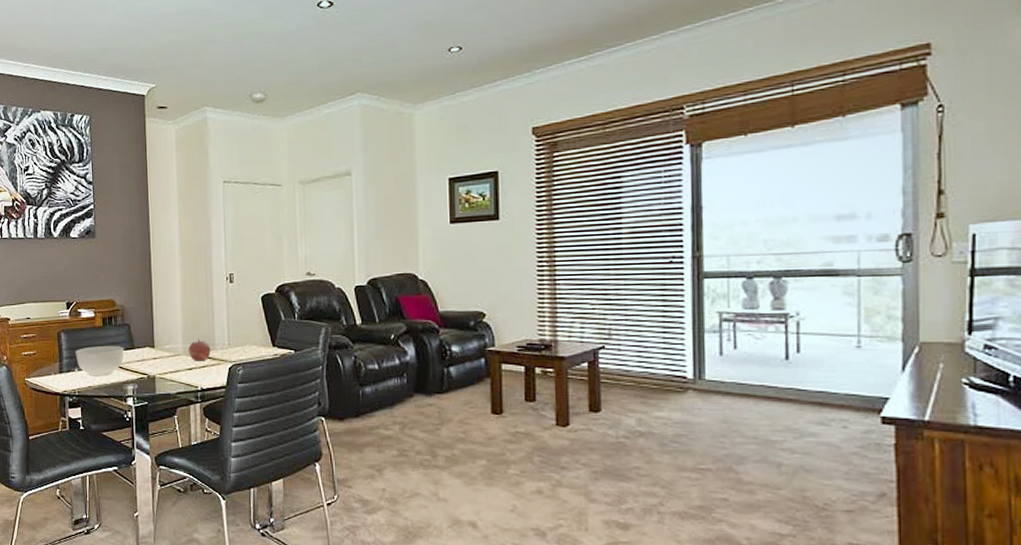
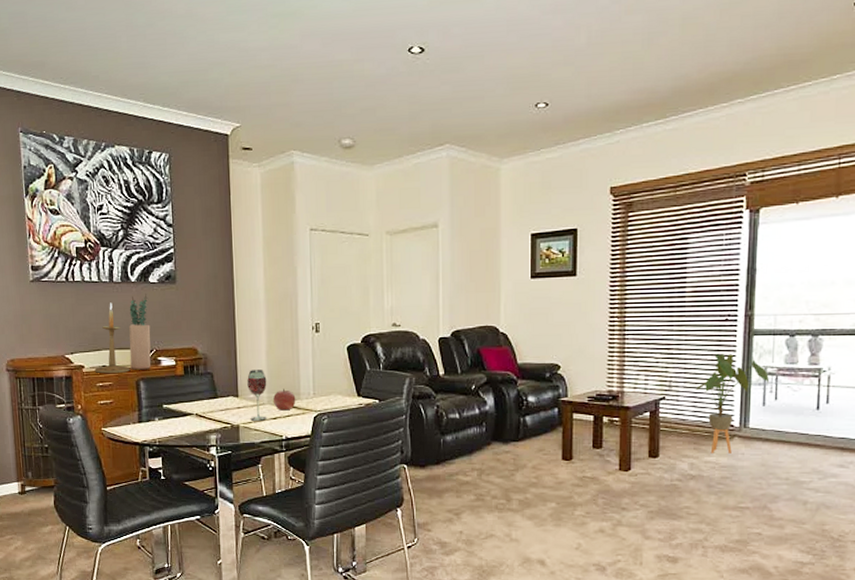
candlestick: none [19,257,52,326] -> present [94,302,131,374]
vase: none [51,249,72,322] -> present [129,294,151,370]
bowl: present [75,346,124,376] -> none [155,395,207,426]
wineglass: none [163,320,183,371] -> present [247,370,267,421]
house plant: none [640,299,725,408] -> present [696,354,769,453]

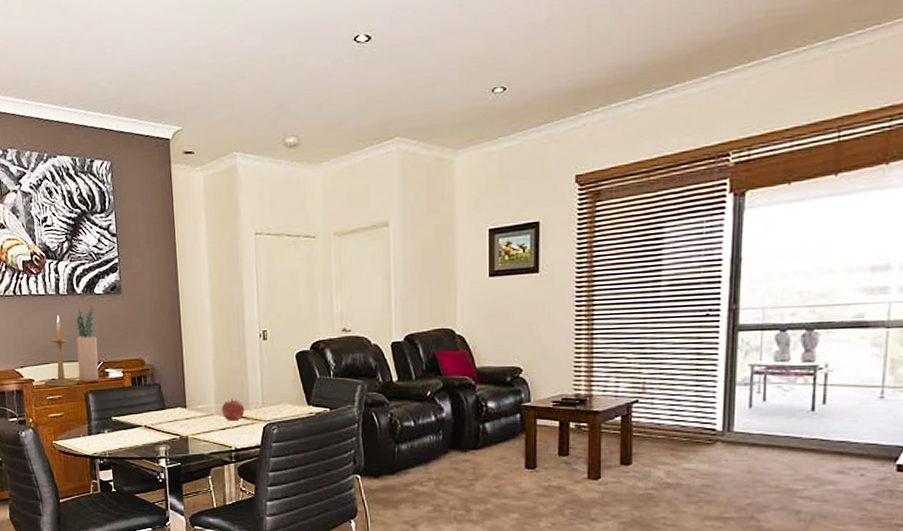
wineglass: present [247,370,267,421] -> none [195,379,216,432]
house plant: present [696,354,769,453] -> none [673,352,756,460]

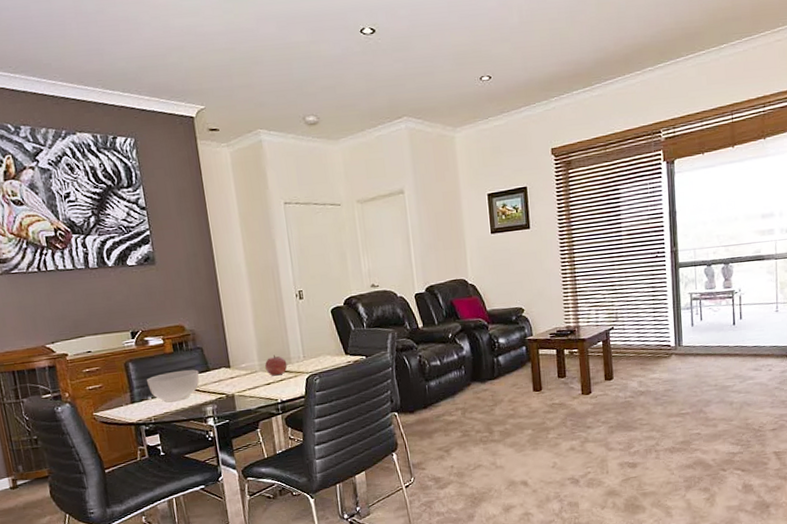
candlestick: present [44,315,79,387] -> none [79,288,117,360]
vase: present [76,305,99,383] -> none [109,277,139,353]
bowl: none [104,407,155,438] -> present [146,369,200,403]

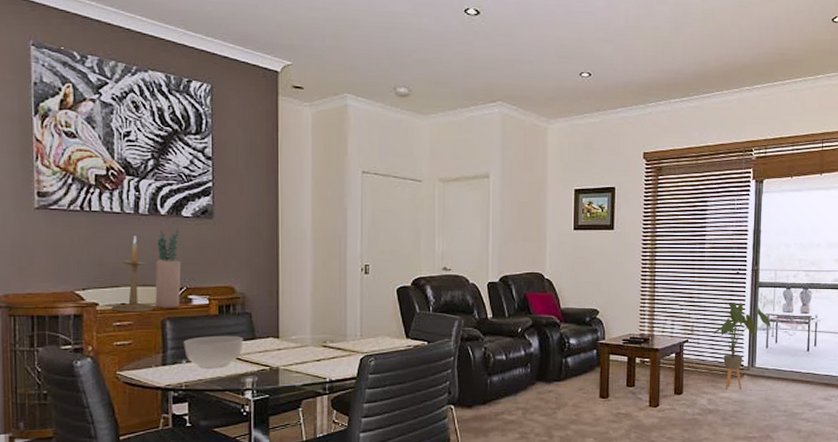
candlestick: none [79,288,117,360] -> present [111,235,155,313]
vase: none [109,277,139,353] -> present [155,228,182,309]
fruit: present [264,355,288,376] -> none [317,329,342,352]
house plant: none [638,285,694,371] -> present [714,303,771,390]

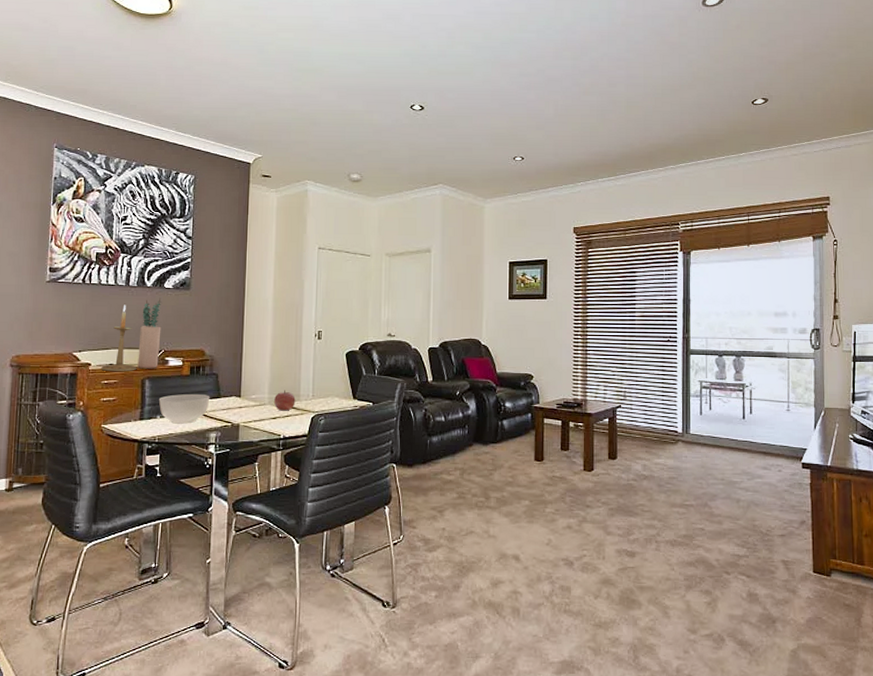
fruit: none [317,329,342,352] -> present [273,390,296,411]
house plant: present [714,303,771,390] -> none [646,369,704,456]

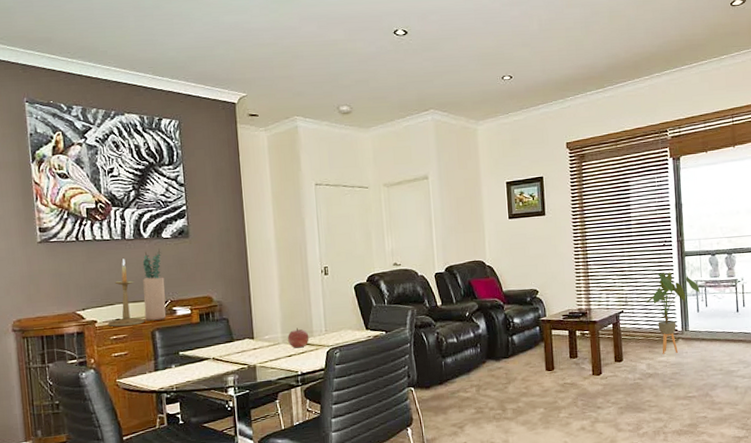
bowl: present [158,394,210,424] -> none [171,340,224,371]
house plant: none [646,369,704,456] -> present [646,272,700,354]

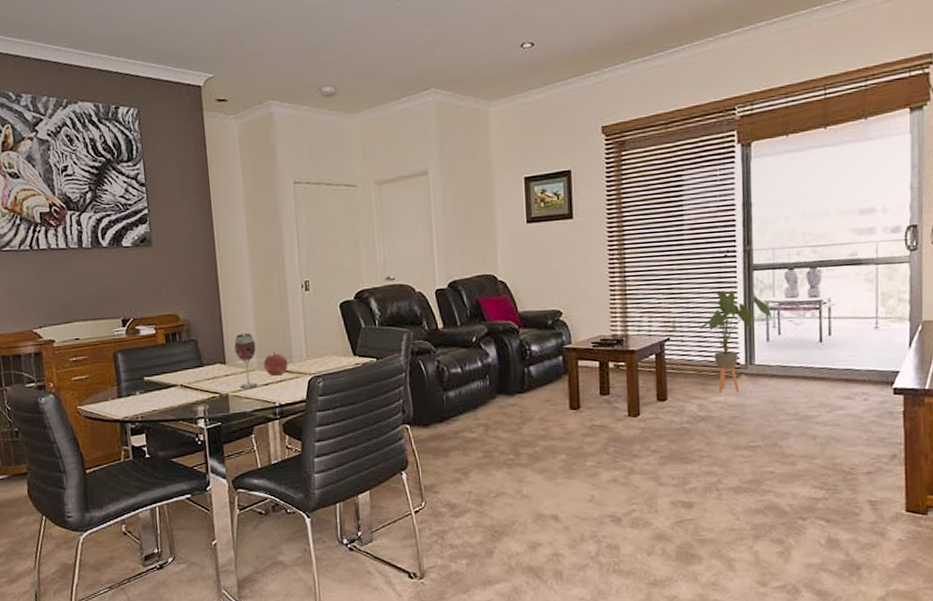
candlestick: present [107,258,145,327] -> none [66,270,106,348]
vase: present [142,249,167,321] -> none [102,259,129,342]
wineglass: none [262,312,283,360] -> present [234,333,258,388]

